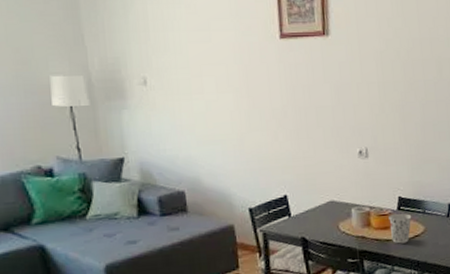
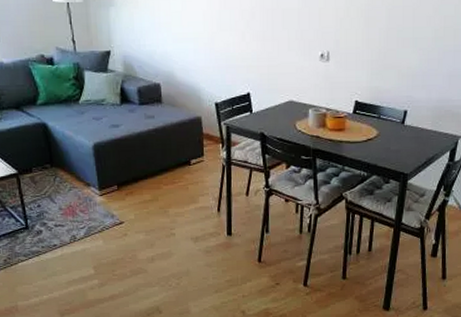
cup: present [388,213,412,244] -> none [344,116,367,146]

